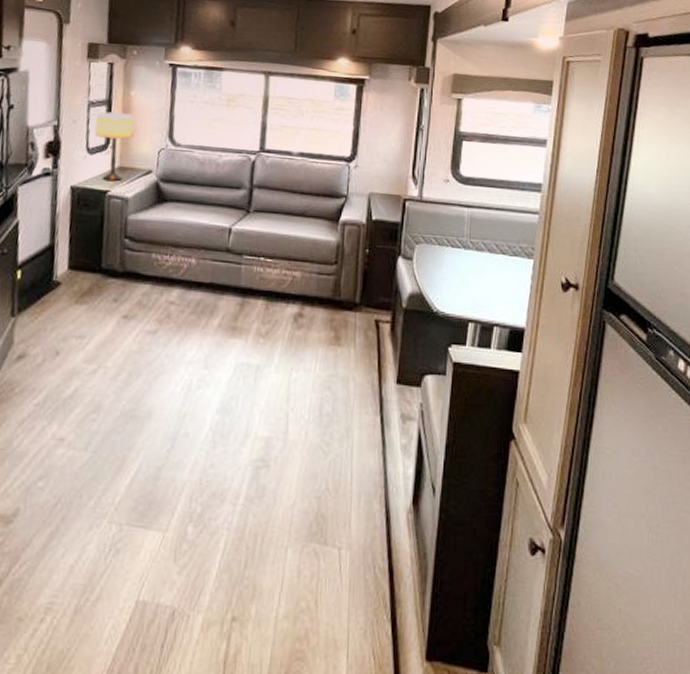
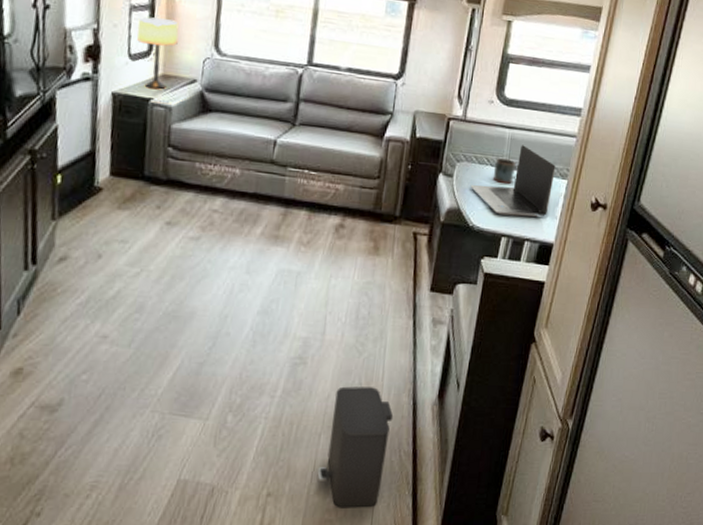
pedal bin: none [284,492,365,636] -> present [316,386,394,508]
laptop computer: none [431,224,520,301] -> present [470,145,556,218]
mug: none [454,239,481,266] -> present [493,158,519,185]

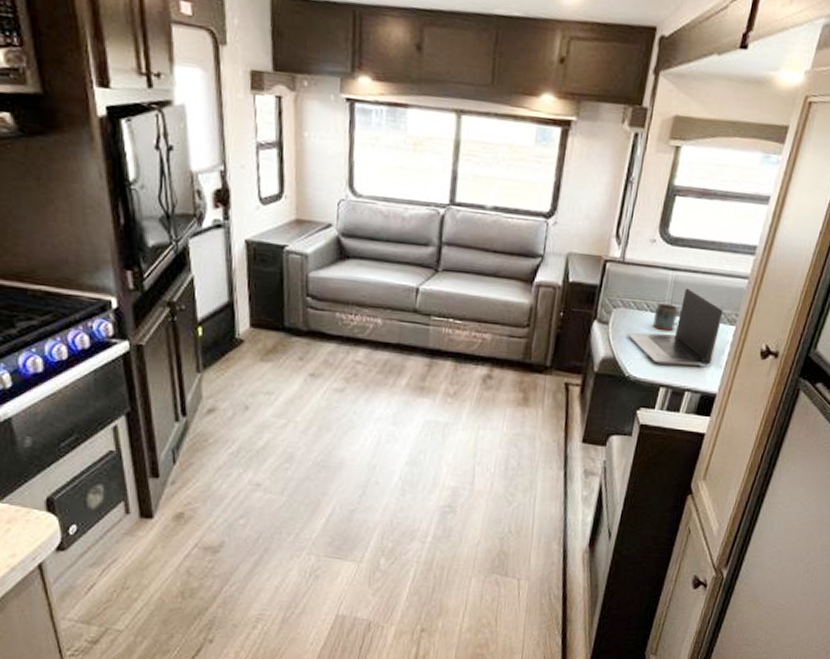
table lamp: present [137,16,179,90] -> none [266,155,310,236]
pedal bin: present [316,386,394,508] -> none [467,534,544,645]

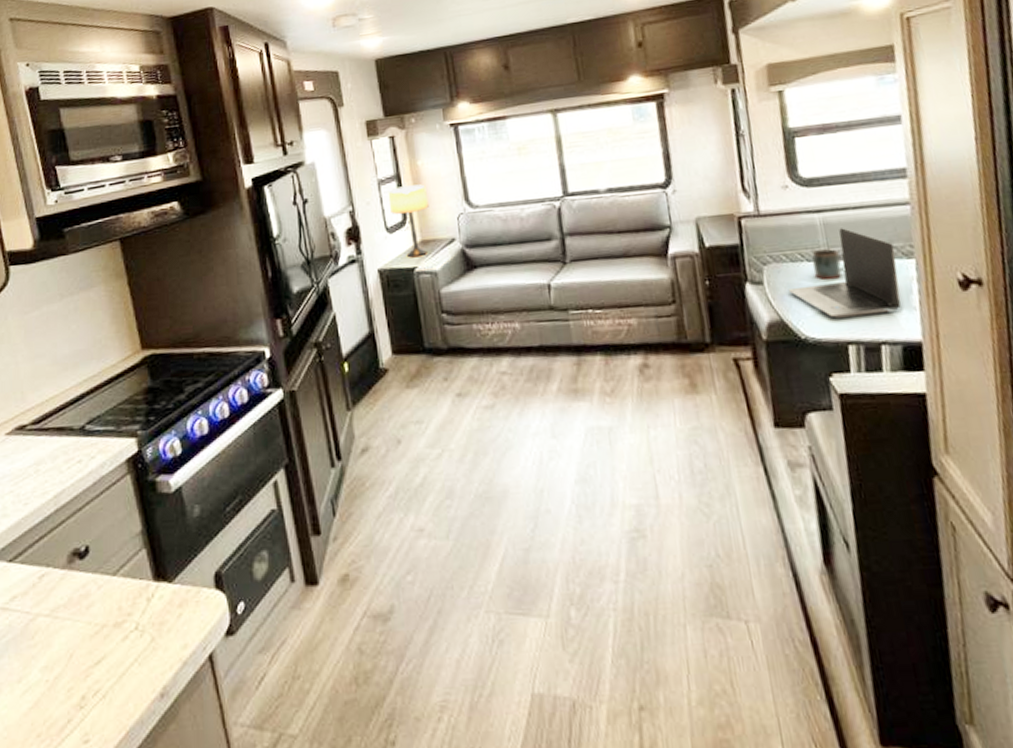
table lamp: none [266,155,310,236] -> present [388,184,429,258]

